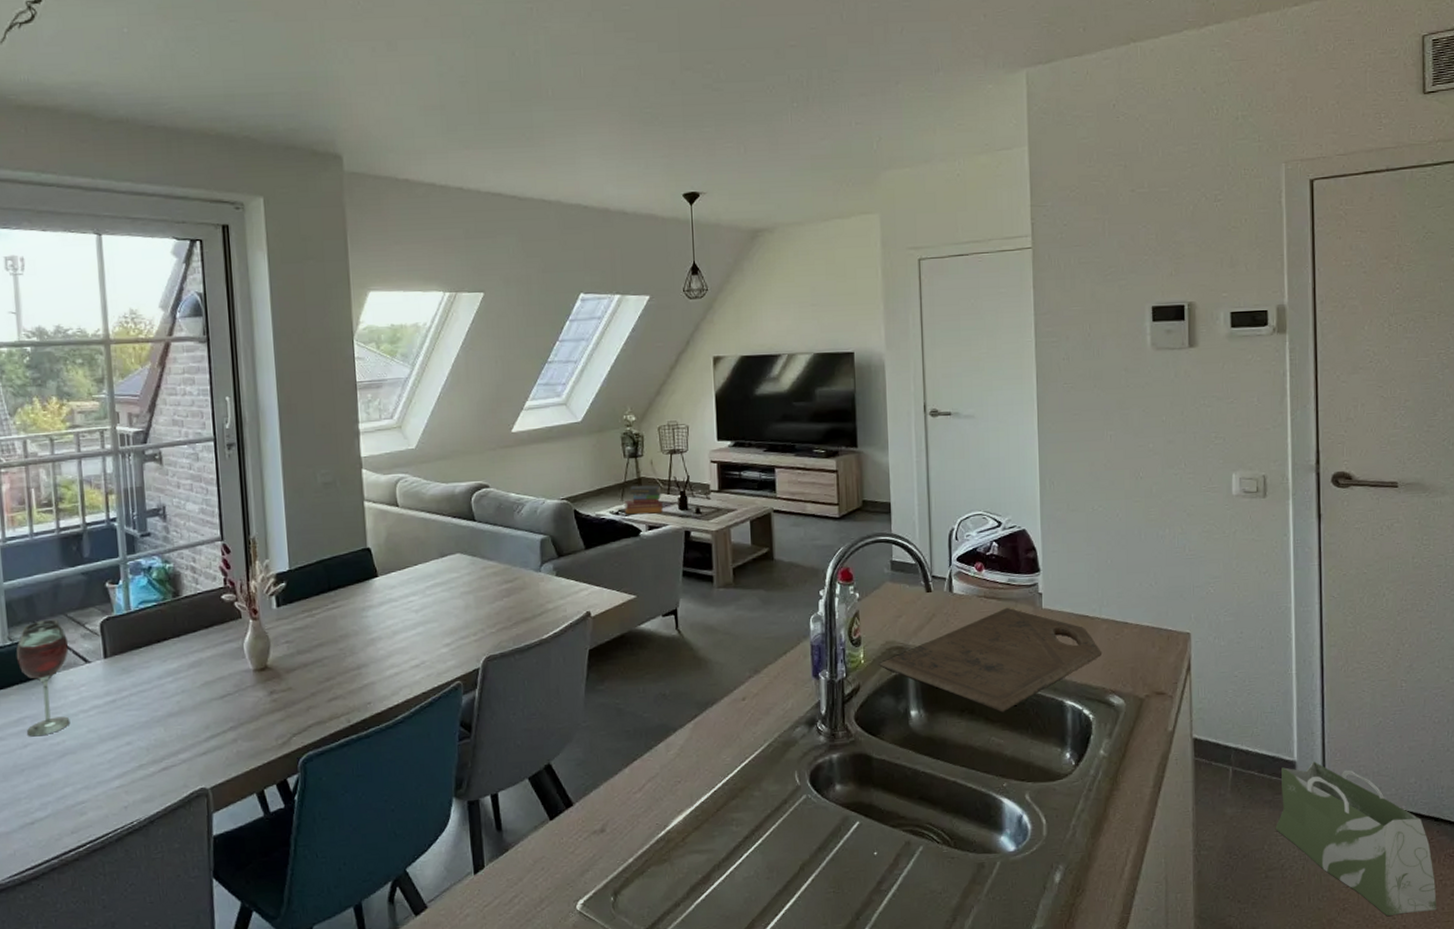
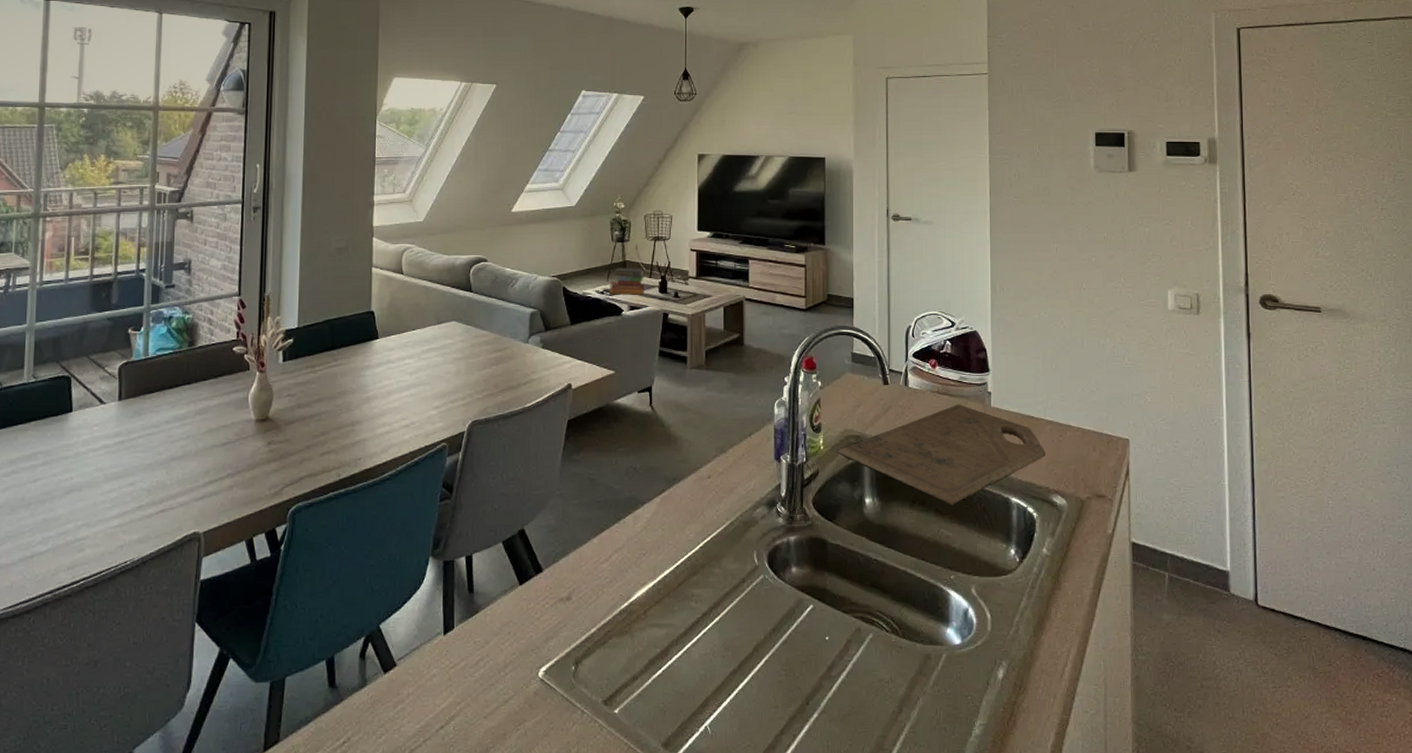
wineglass: present [16,619,70,737] -> none [37,360,88,472]
grocery bag: present [1275,761,1437,916] -> none [1210,573,1367,734]

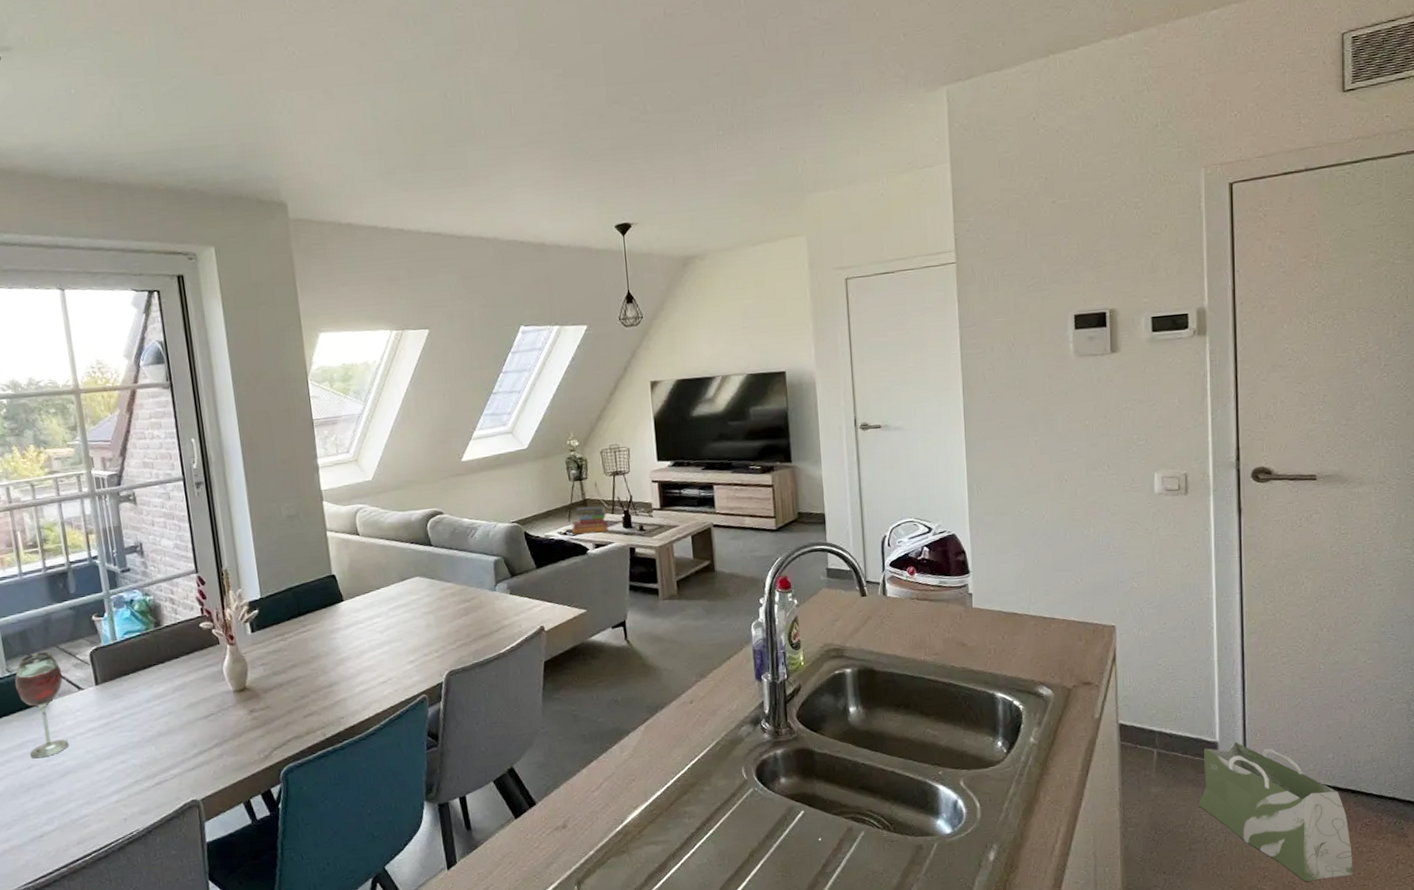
wineglass: none [37,360,88,472] -> present [15,651,69,759]
cutting board: present [836,404,1046,505] -> none [817,608,1030,706]
grocery bag: none [1210,573,1367,734] -> present [1198,741,1353,882]

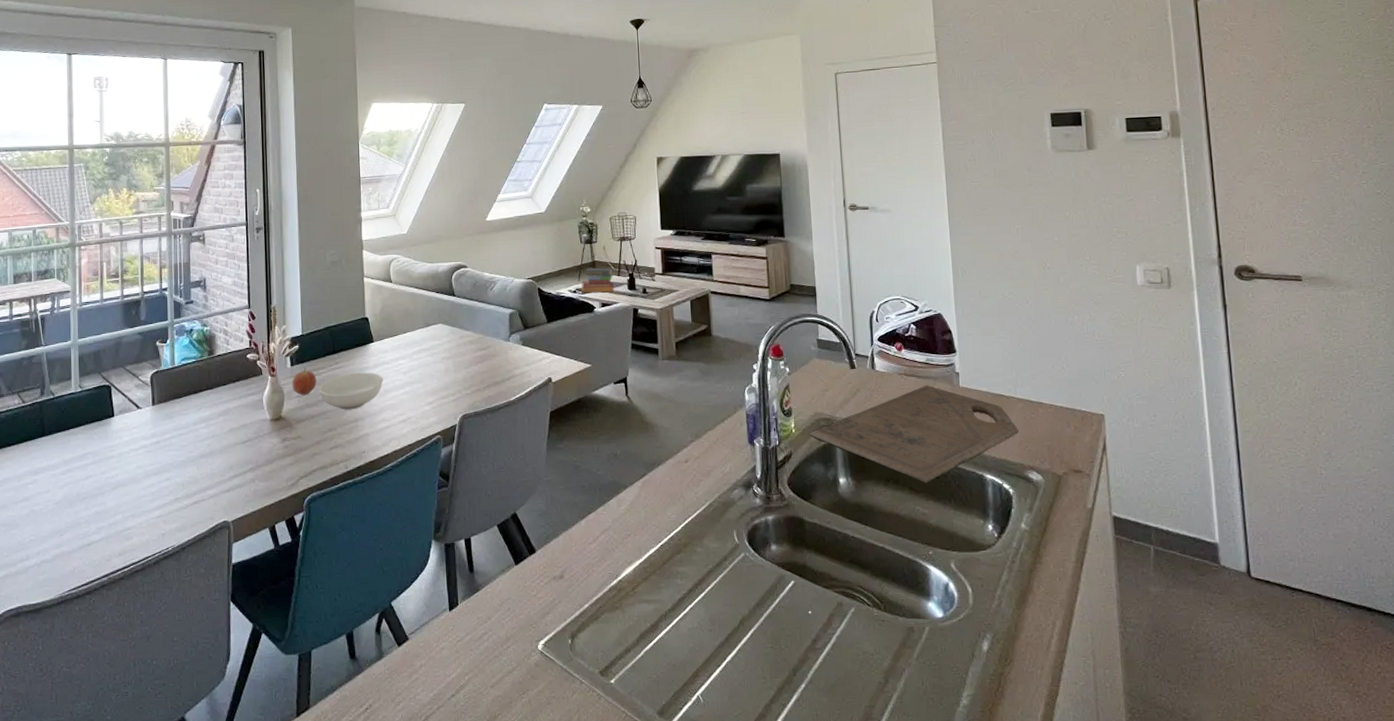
wineglass: present [15,651,69,759] -> none [84,371,126,470]
fruit: none [254,633,283,664] -> present [292,368,317,396]
bowl: none [286,633,358,675] -> present [319,372,383,410]
cutting board: none [817,608,1030,706] -> present [807,385,1018,483]
grocery bag: present [1198,741,1353,882] -> none [1201,544,1377,706]

